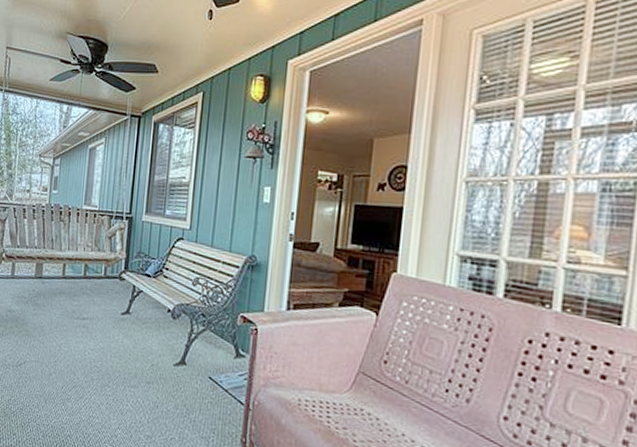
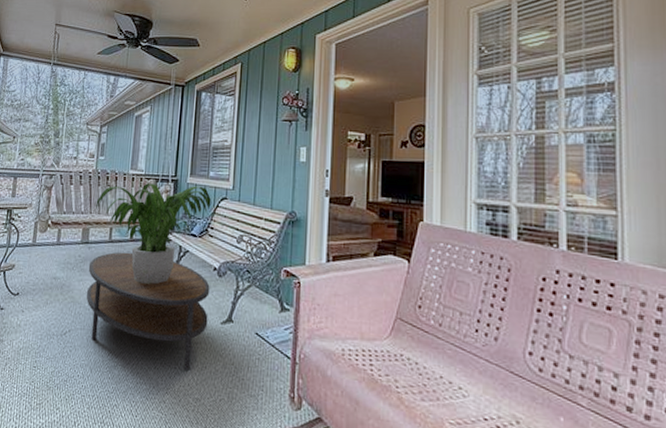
coffee table: none [40,288,163,408] -> present [86,252,210,370]
potted plant: none [49,220,167,323] -> present [96,183,211,285]

